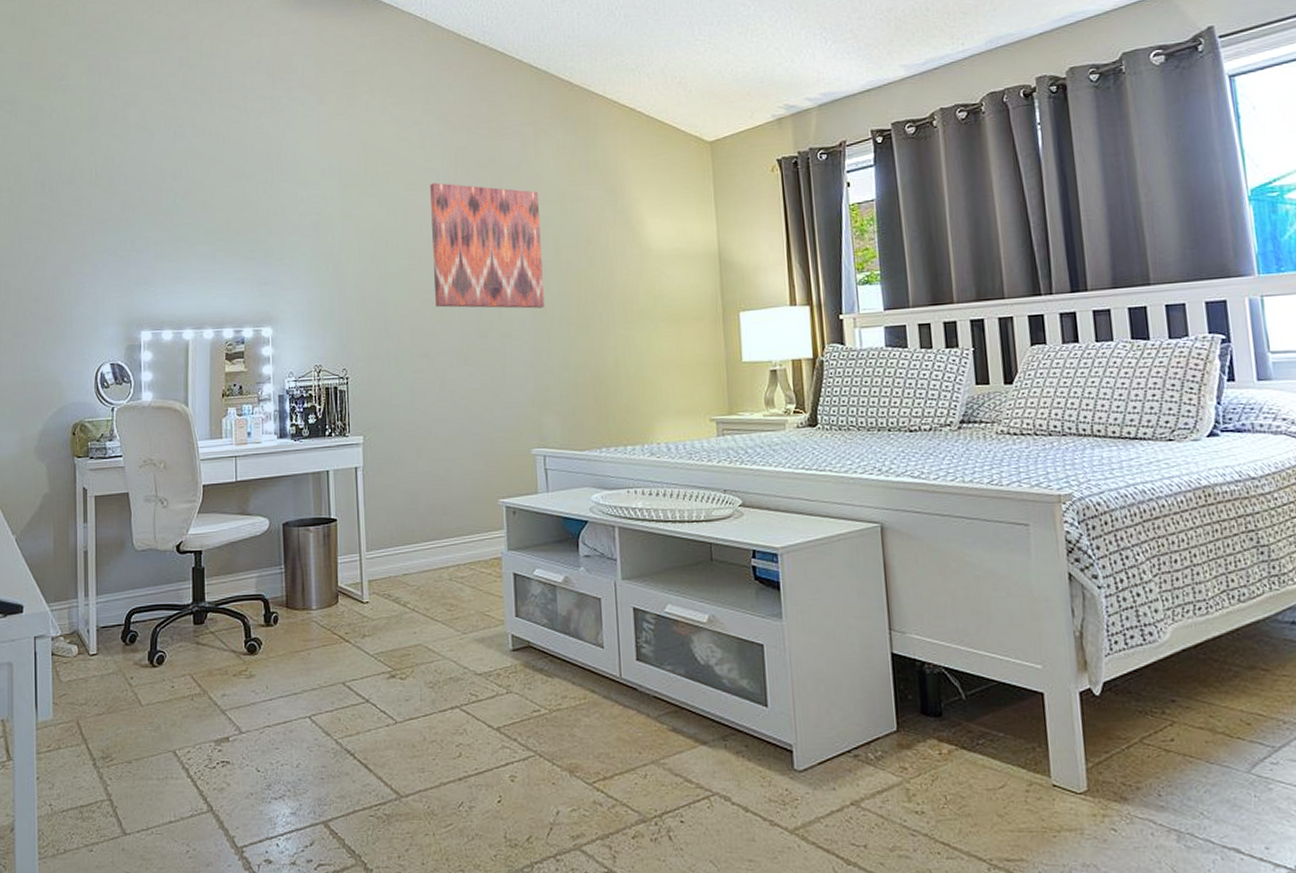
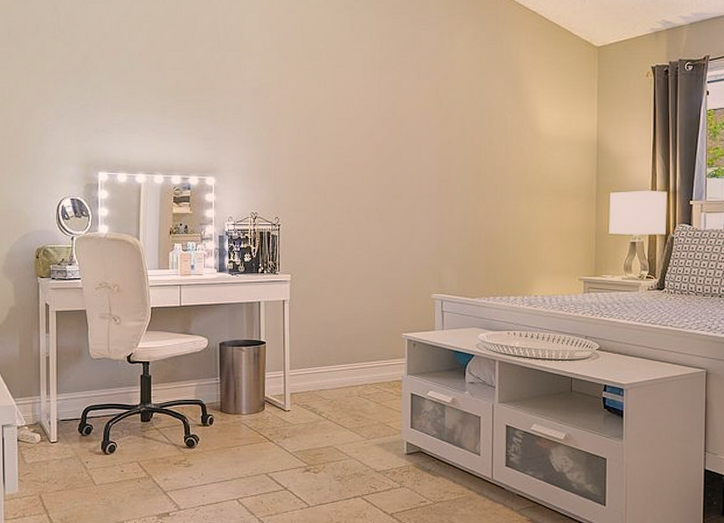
wall art: present [430,182,544,309] -> none [358,62,450,177]

